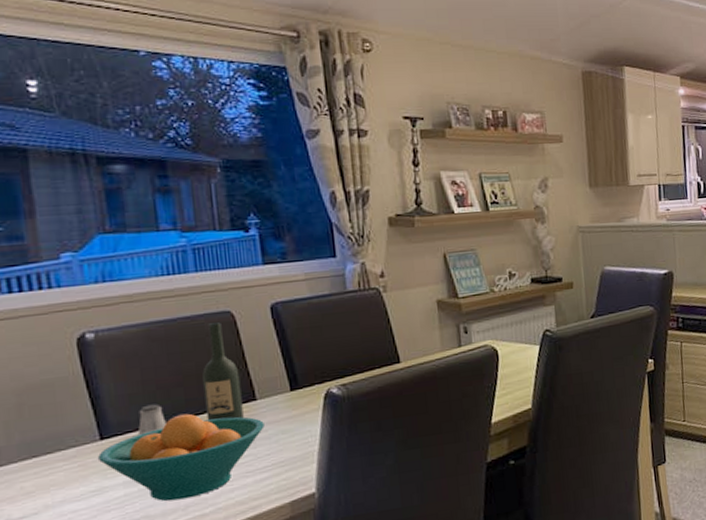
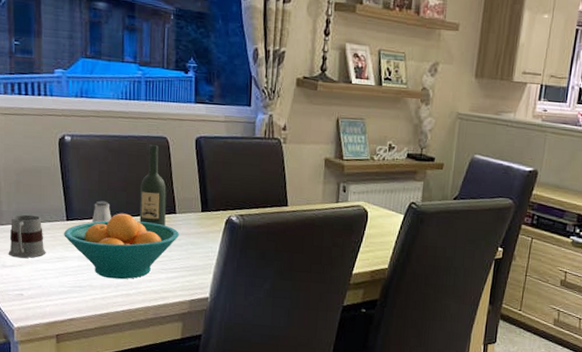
mug: none [13,442,74,506] -> present [8,214,46,258]

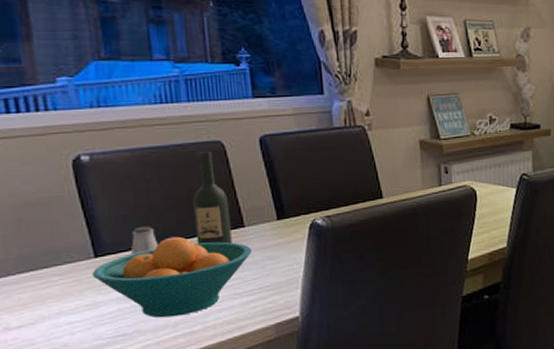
mug: present [8,214,46,258] -> none [11,257,70,316]

